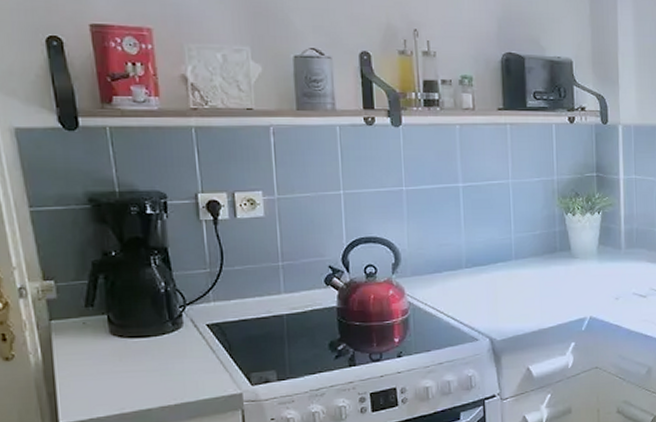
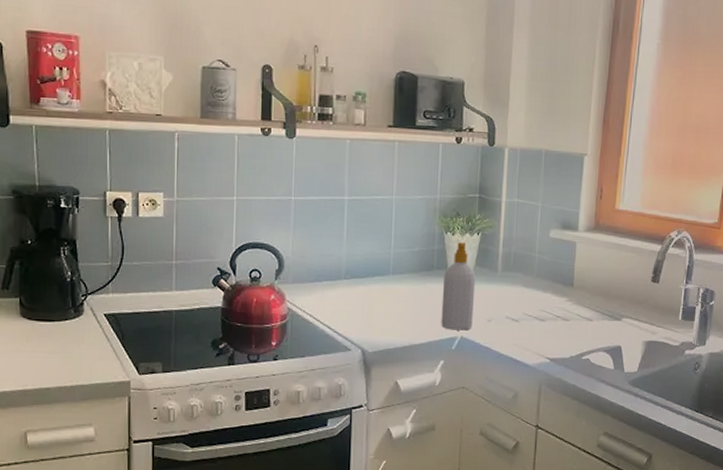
soap bottle: none [567,222,601,311] -> present [441,242,476,331]

